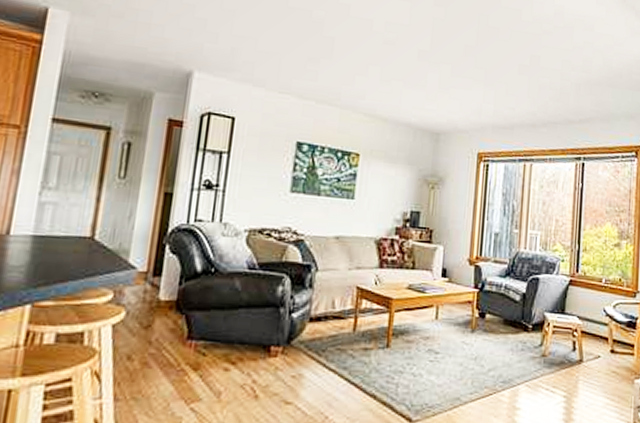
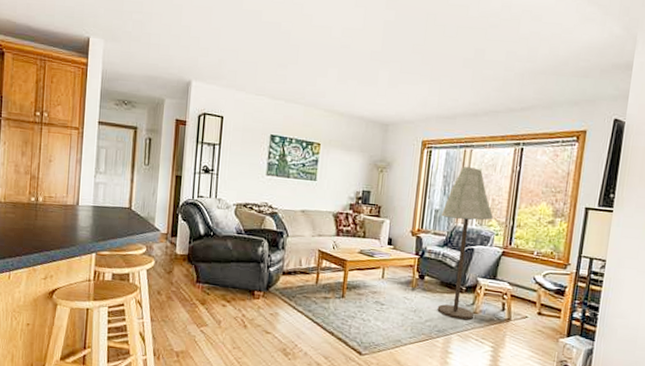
floor lamp: none [501,183,558,366] -> present [437,167,493,320]

